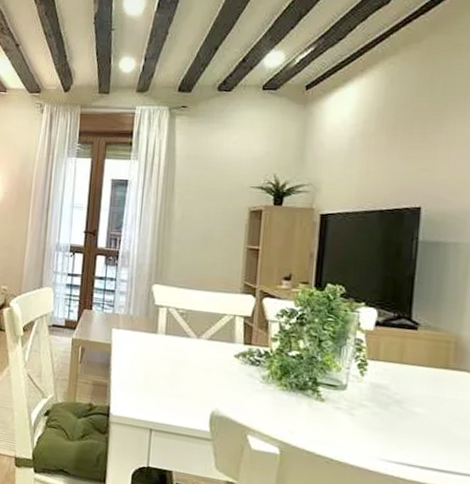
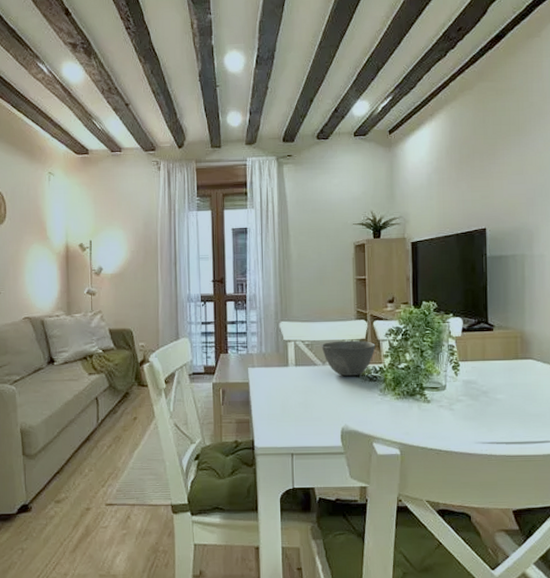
bowl: none [197,314,263,356] -> present [321,340,376,377]

